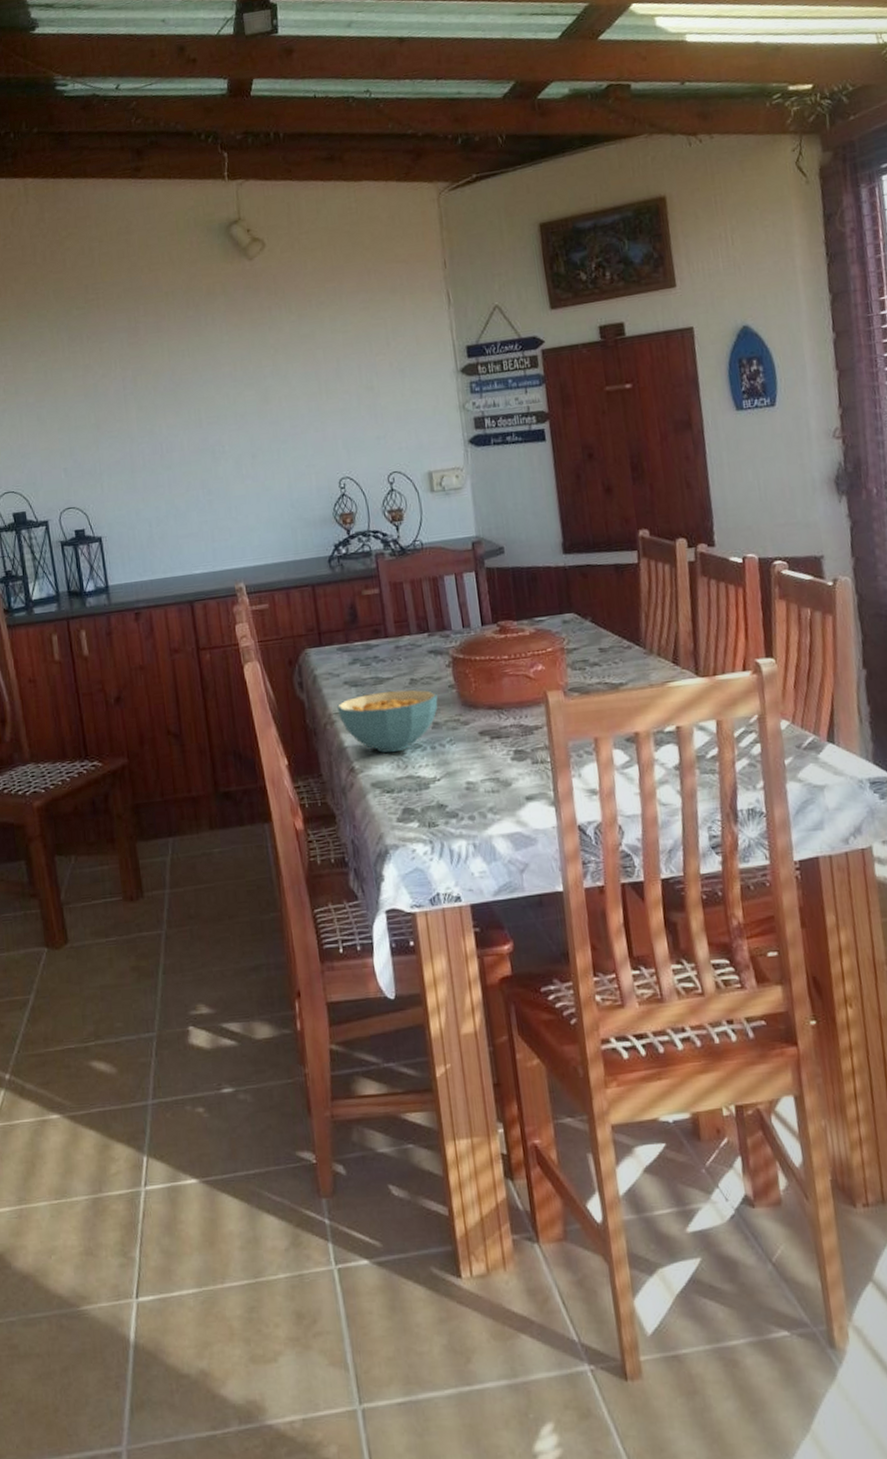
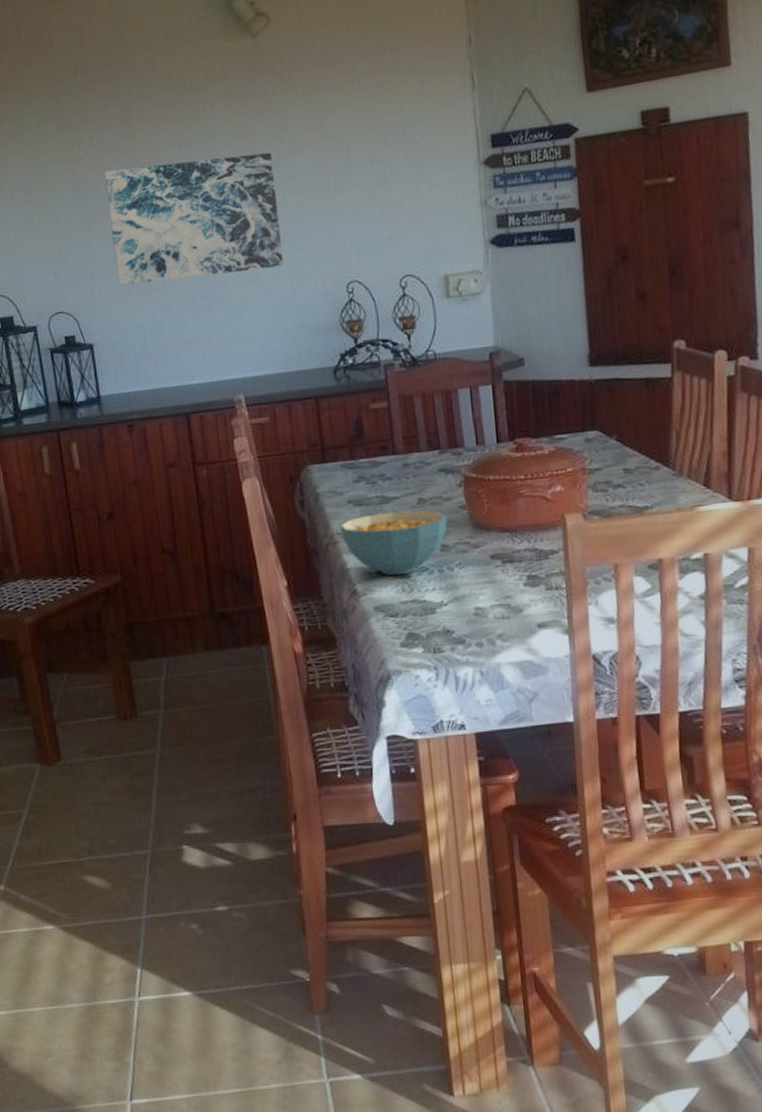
wall art: none [113,361,281,483] -> present [105,152,284,286]

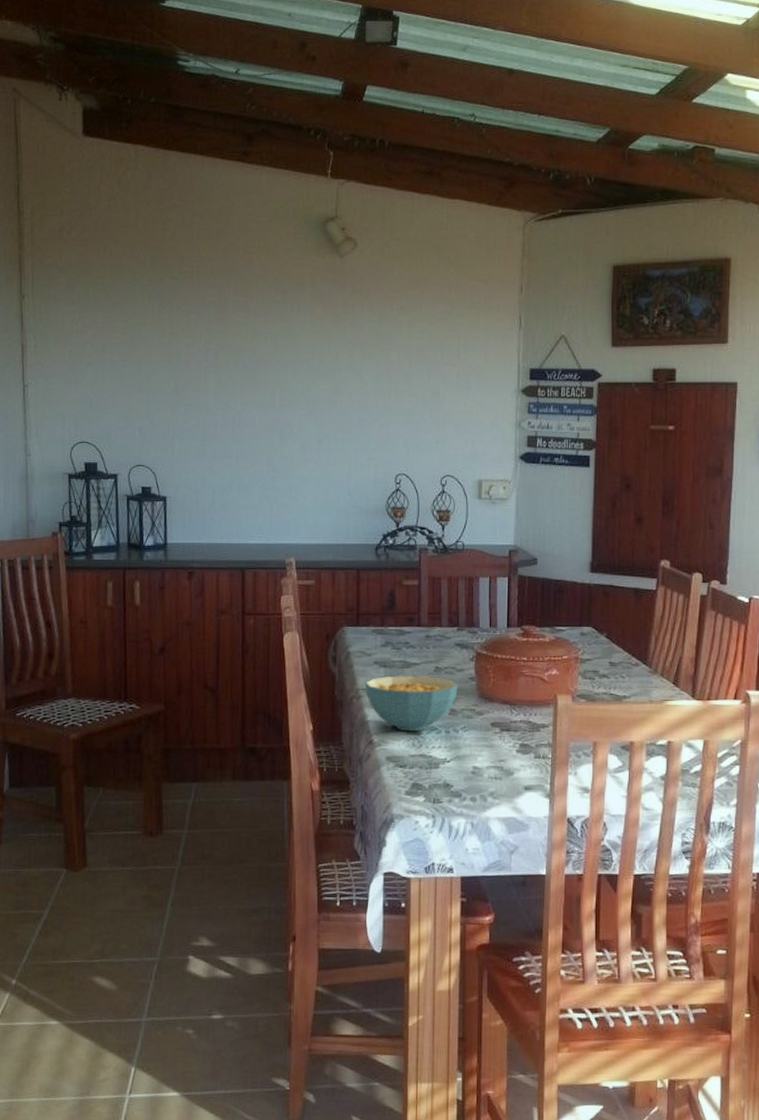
wall art: present [105,152,284,286] -> none [196,349,345,453]

